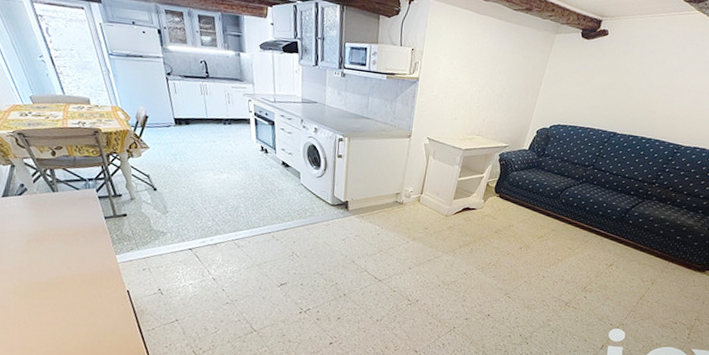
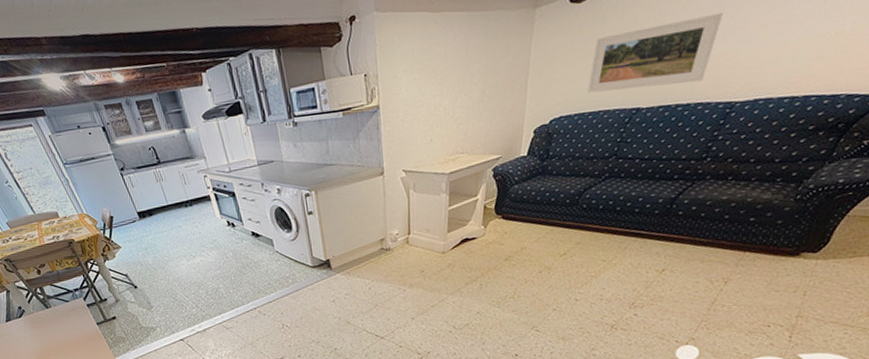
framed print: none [582,70,684,124] -> present [588,12,723,93]

